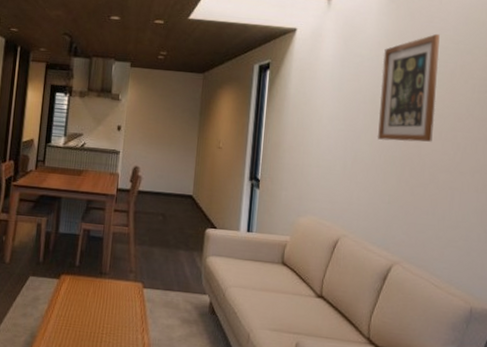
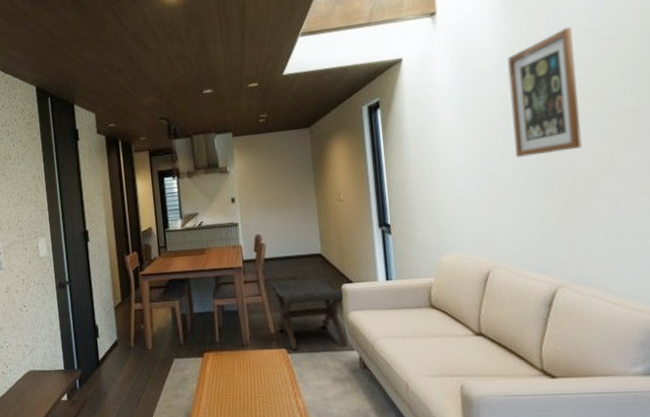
footstool: none [139,215,206,290] -> present [272,278,348,351]

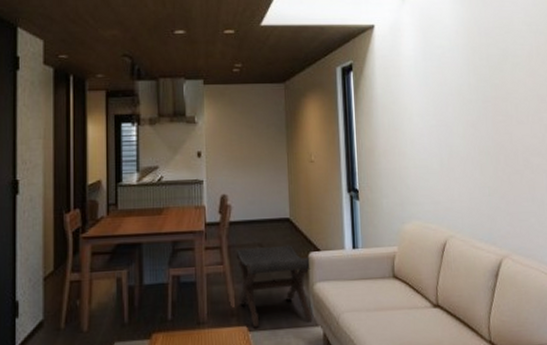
wall art: present [507,26,582,158] -> none [463,17,521,131]

